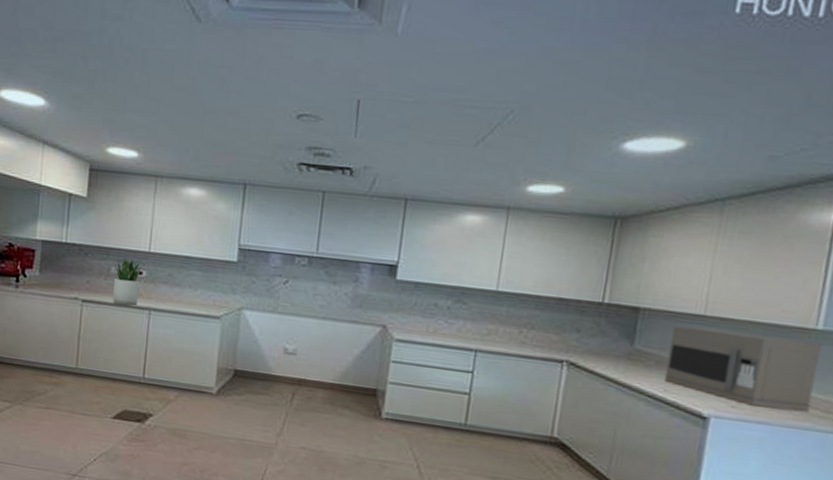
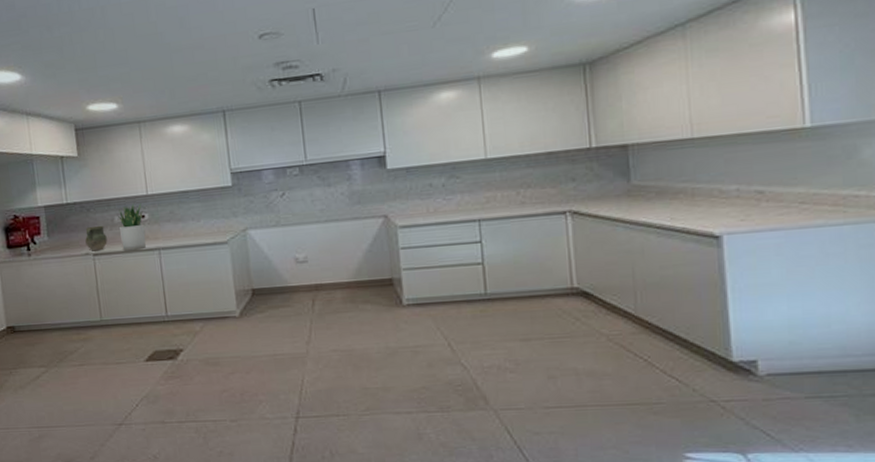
ceramic jug: none [77,272,100,298] -> present [85,225,108,251]
microwave: present [664,325,821,413] -> none [665,140,819,217]

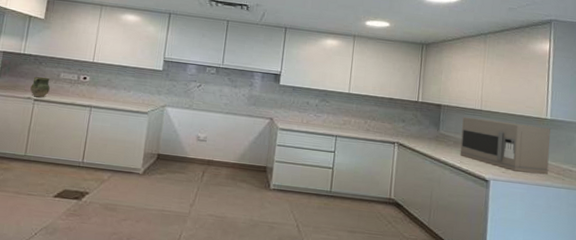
planter: present [118,203,147,251] -> none [60,66,87,104]
microwave: none [665,140,819,217] -> present [460,116,550,175]

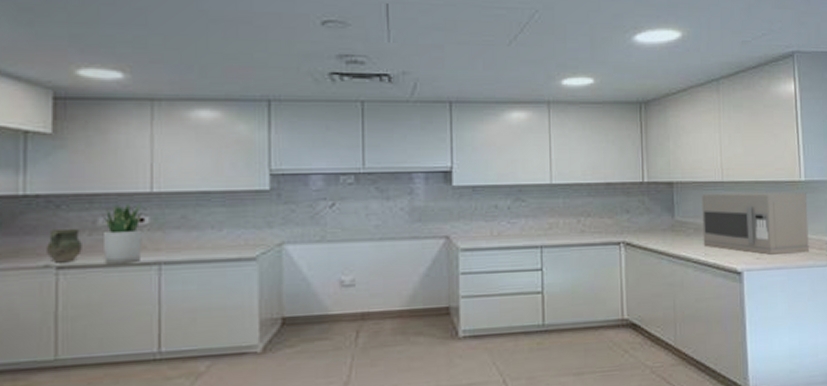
planter: none [60,66,87,104] -> present [102,202,142,265]

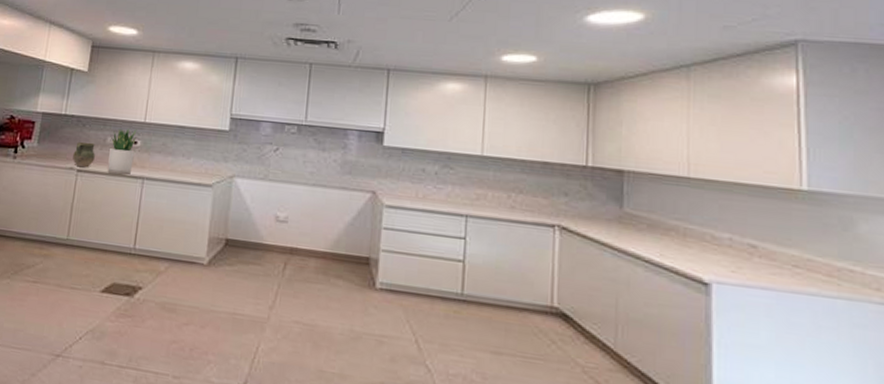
microwave: present [702,192,810,256] -> none [658,187,812,277]

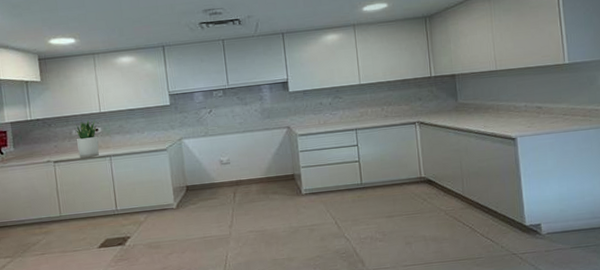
ceramic jug: present [73,142,95,168] -> none [47,137,66,159]

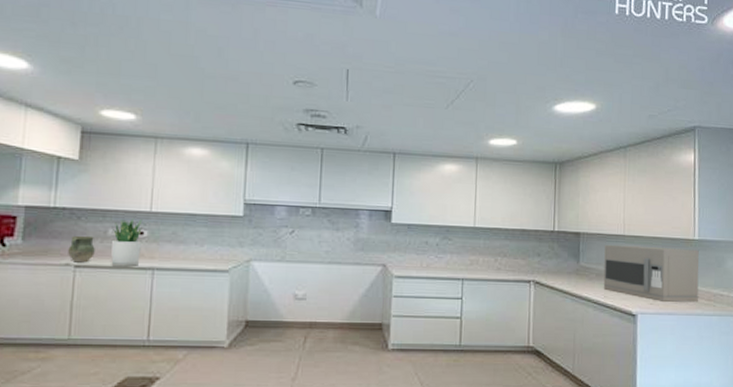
ceramic jug: none [47,137,66,159] -> present [68,235,95,263]
microwave: none [479,72,575,124] -> present [603,244,699,303]

